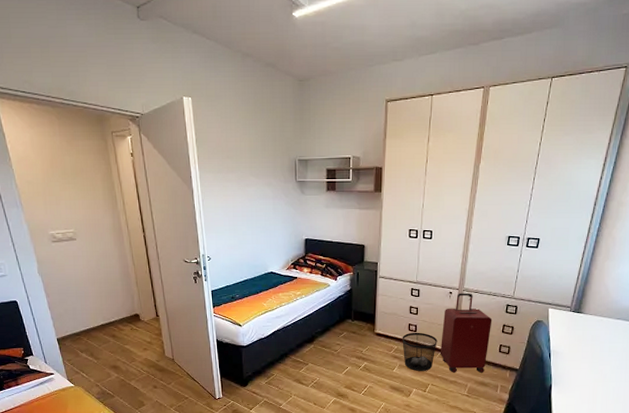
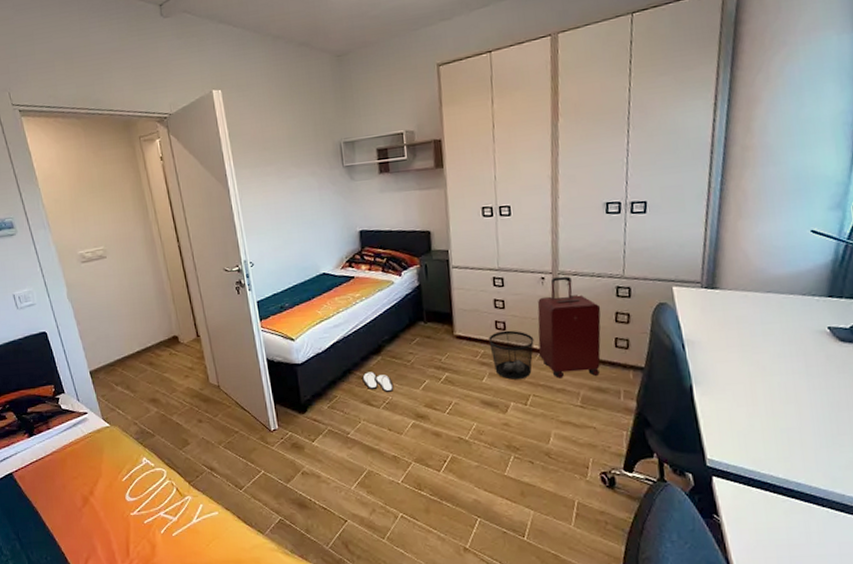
slippers: none [296,357,321,374] -> present [362,372,393,392]

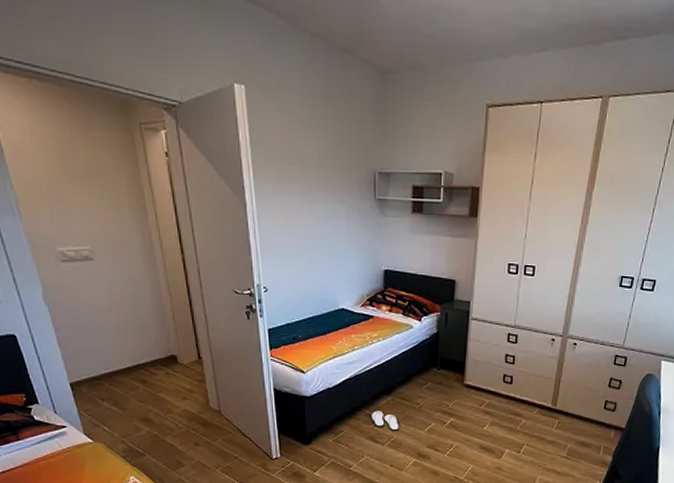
waste bin: present [489,330,534,380] -> none [495,384,536,429]
suitcase: present [537,276,601,379] -> none [537,340,599,432]

